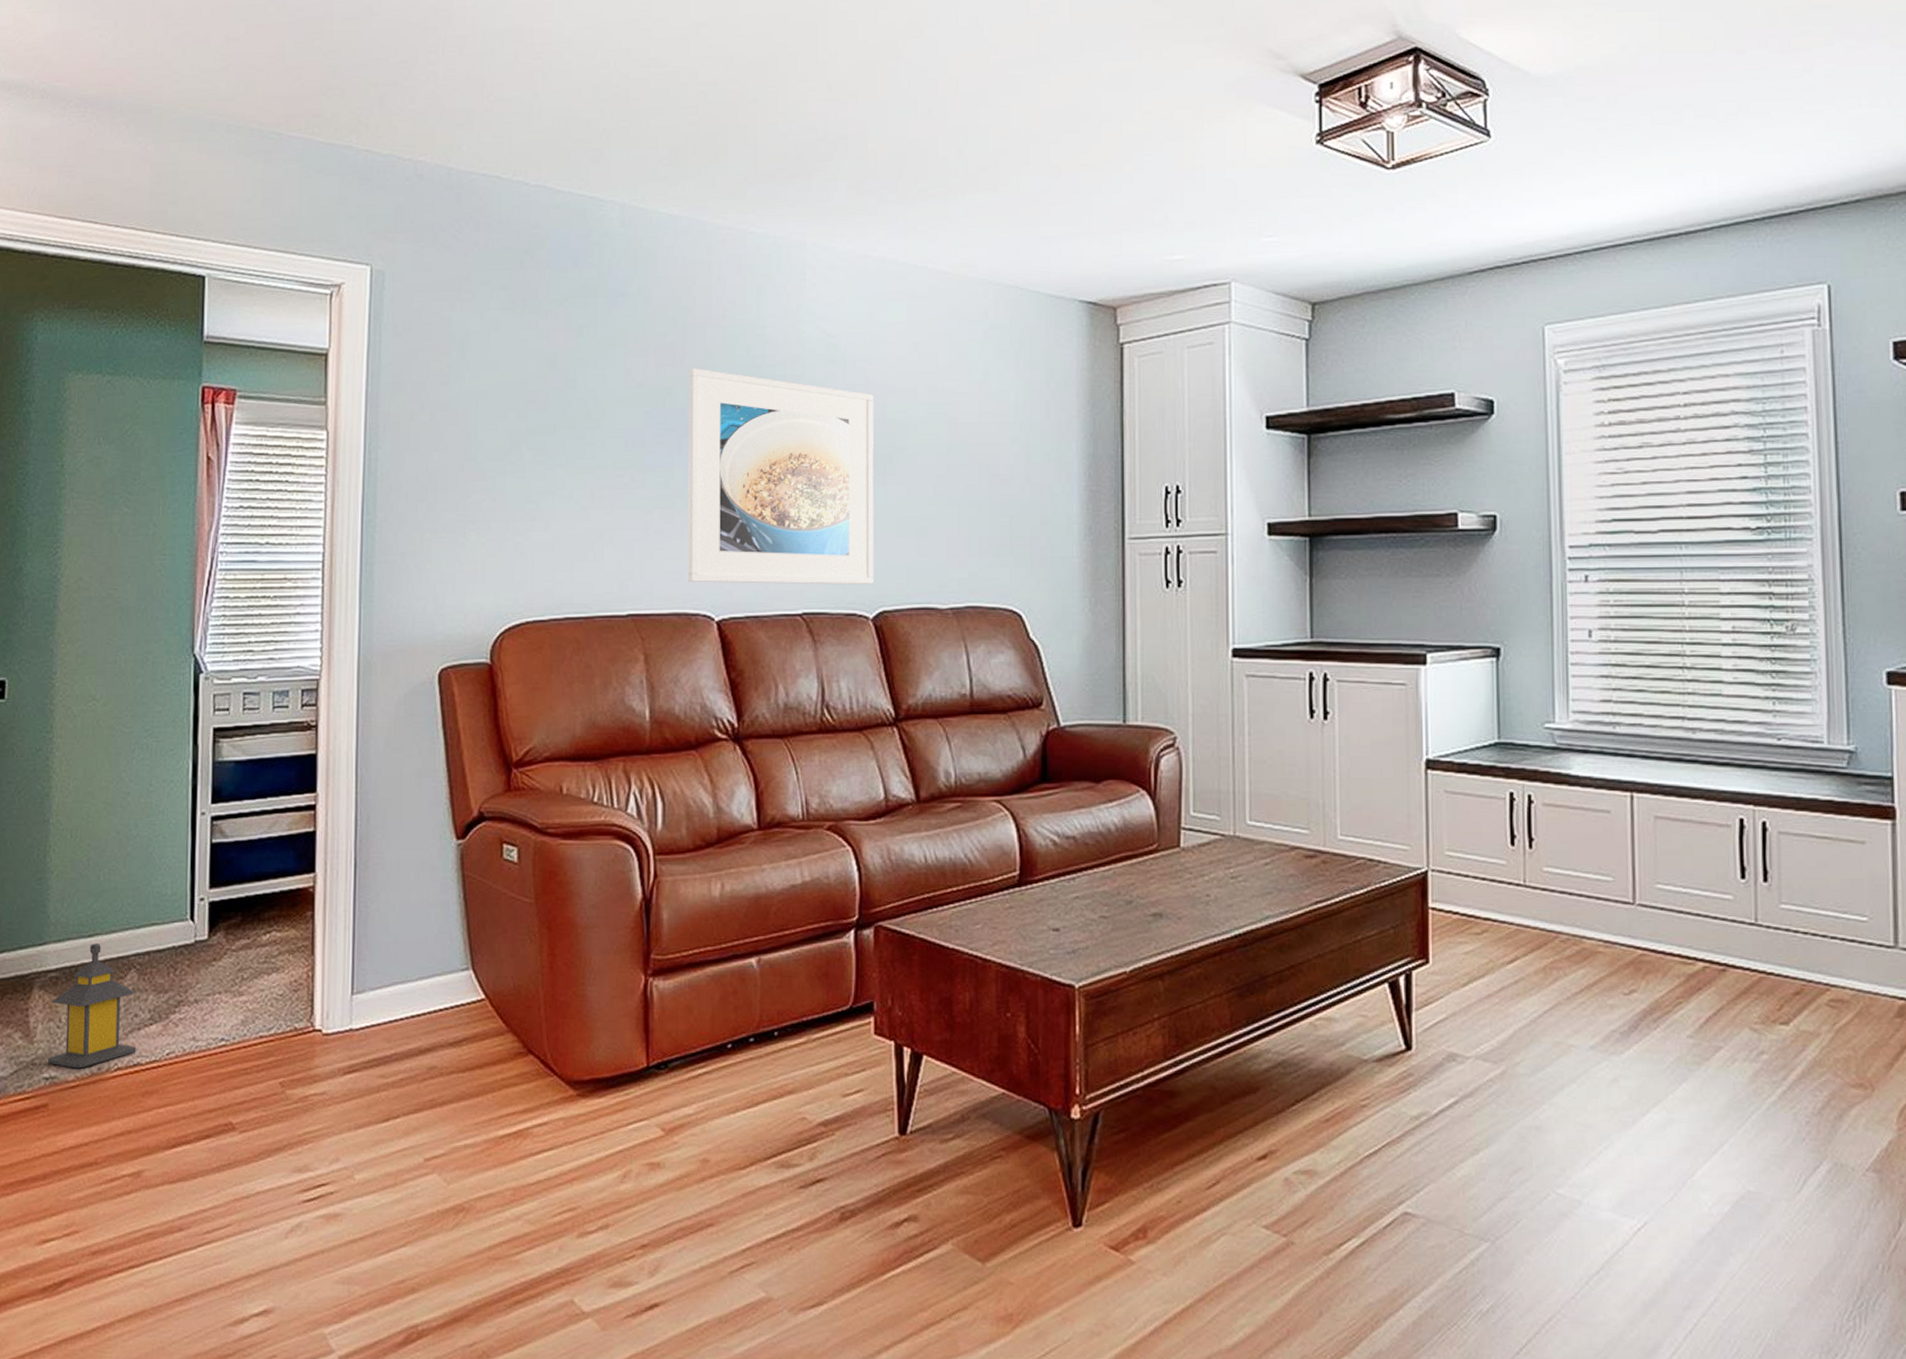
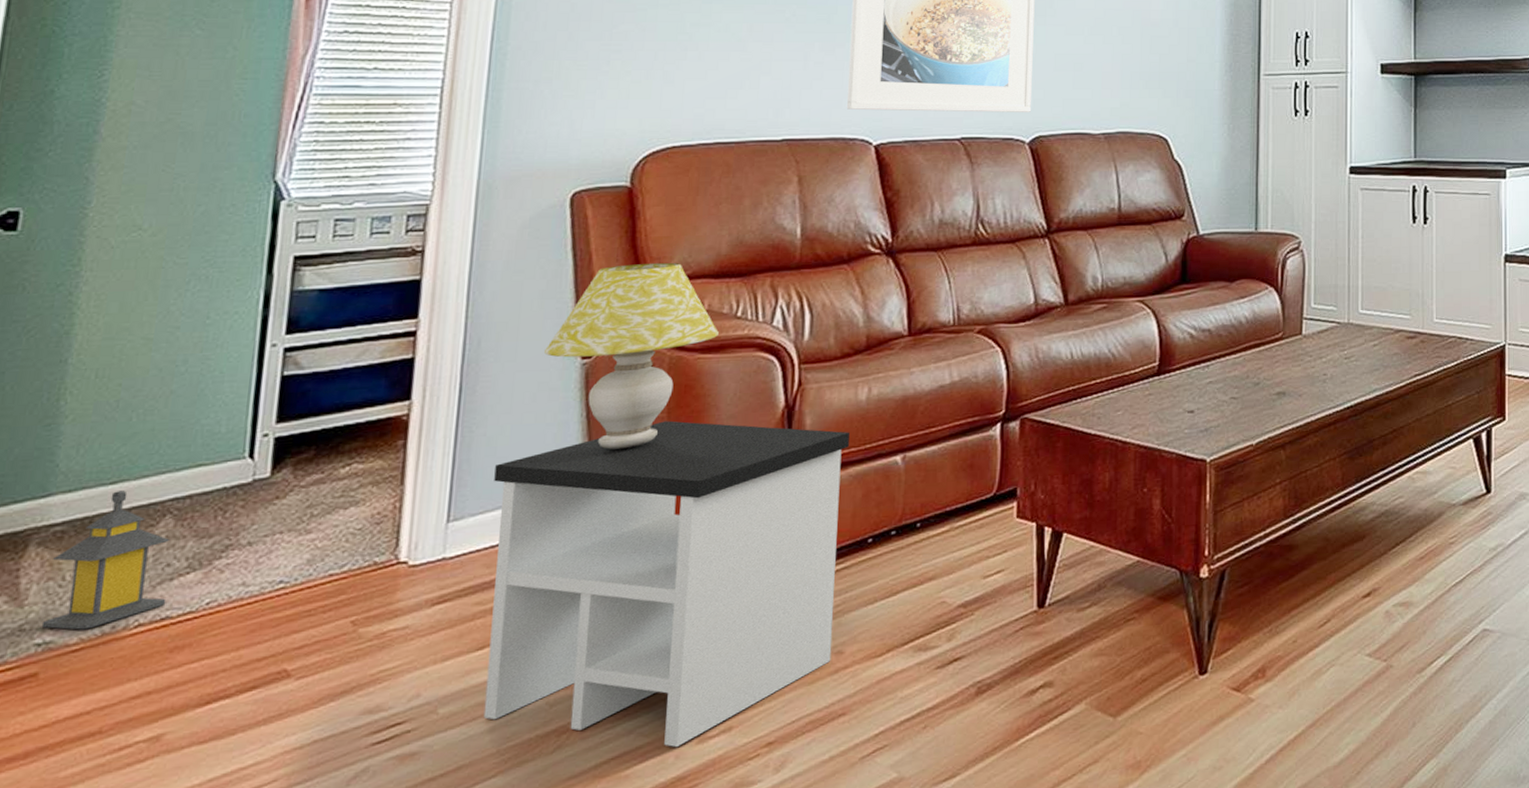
side table: none [388,907,705,1238] -> present [483,421,850,747]
table lamp: none [423,743,578,933] -> present [543,262,719,450]

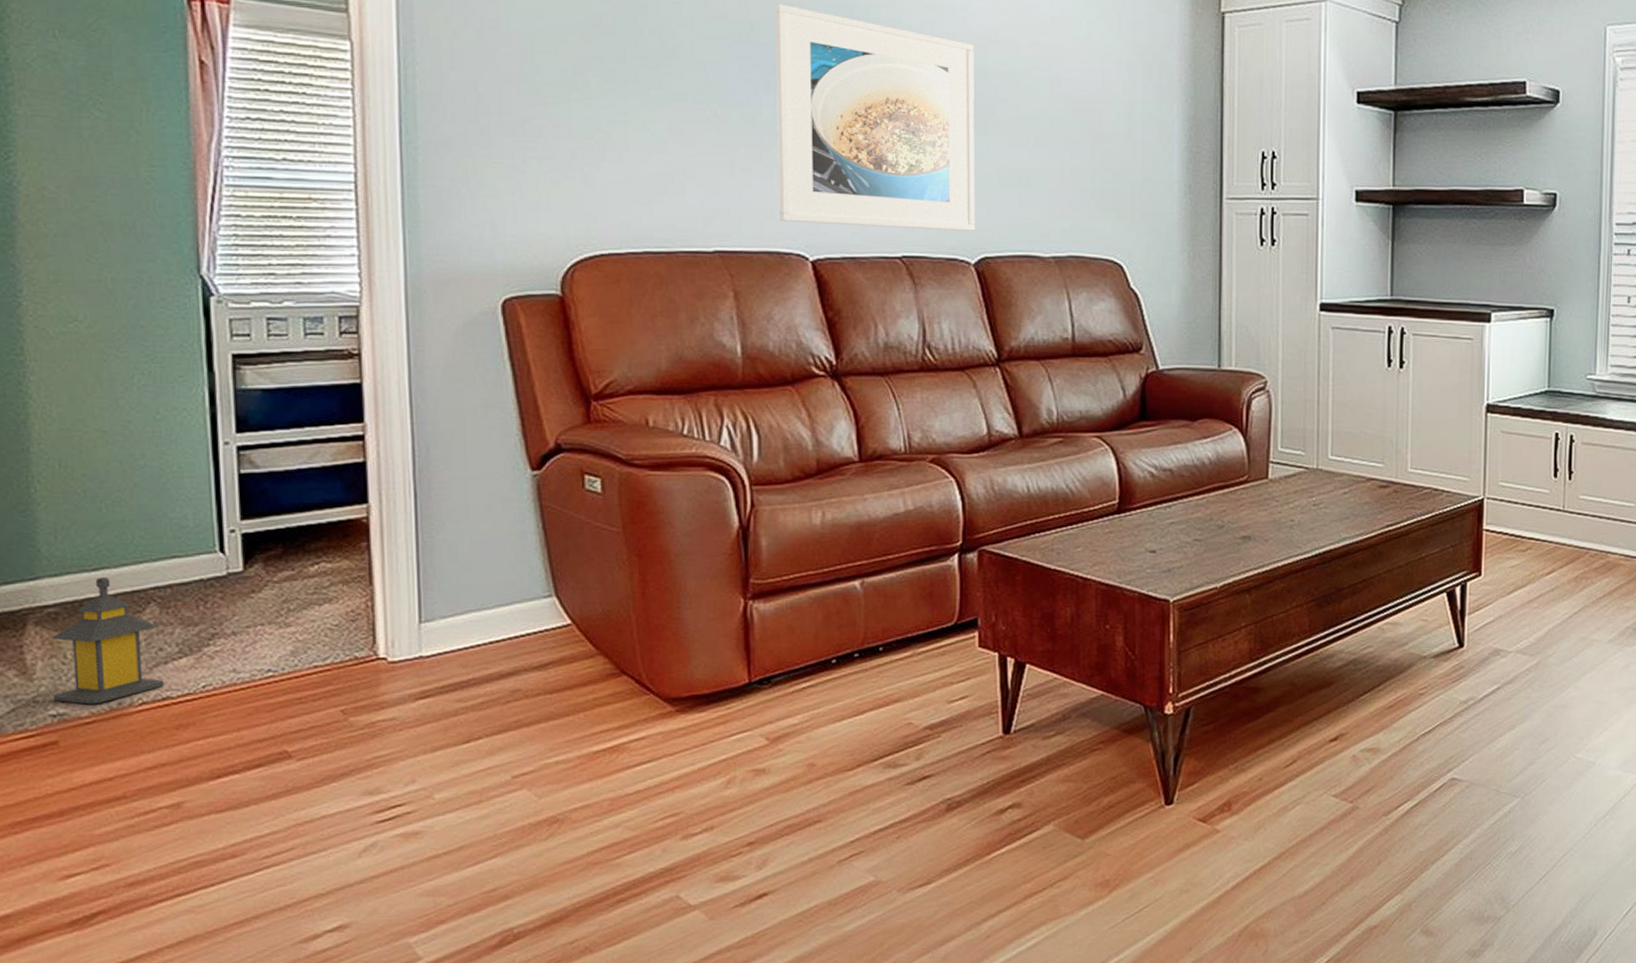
side table: present [483,421,850,747] -> none [459,536,806,841]
table lamp: present [543,262,719,450] -> none [493,376,666,561]

